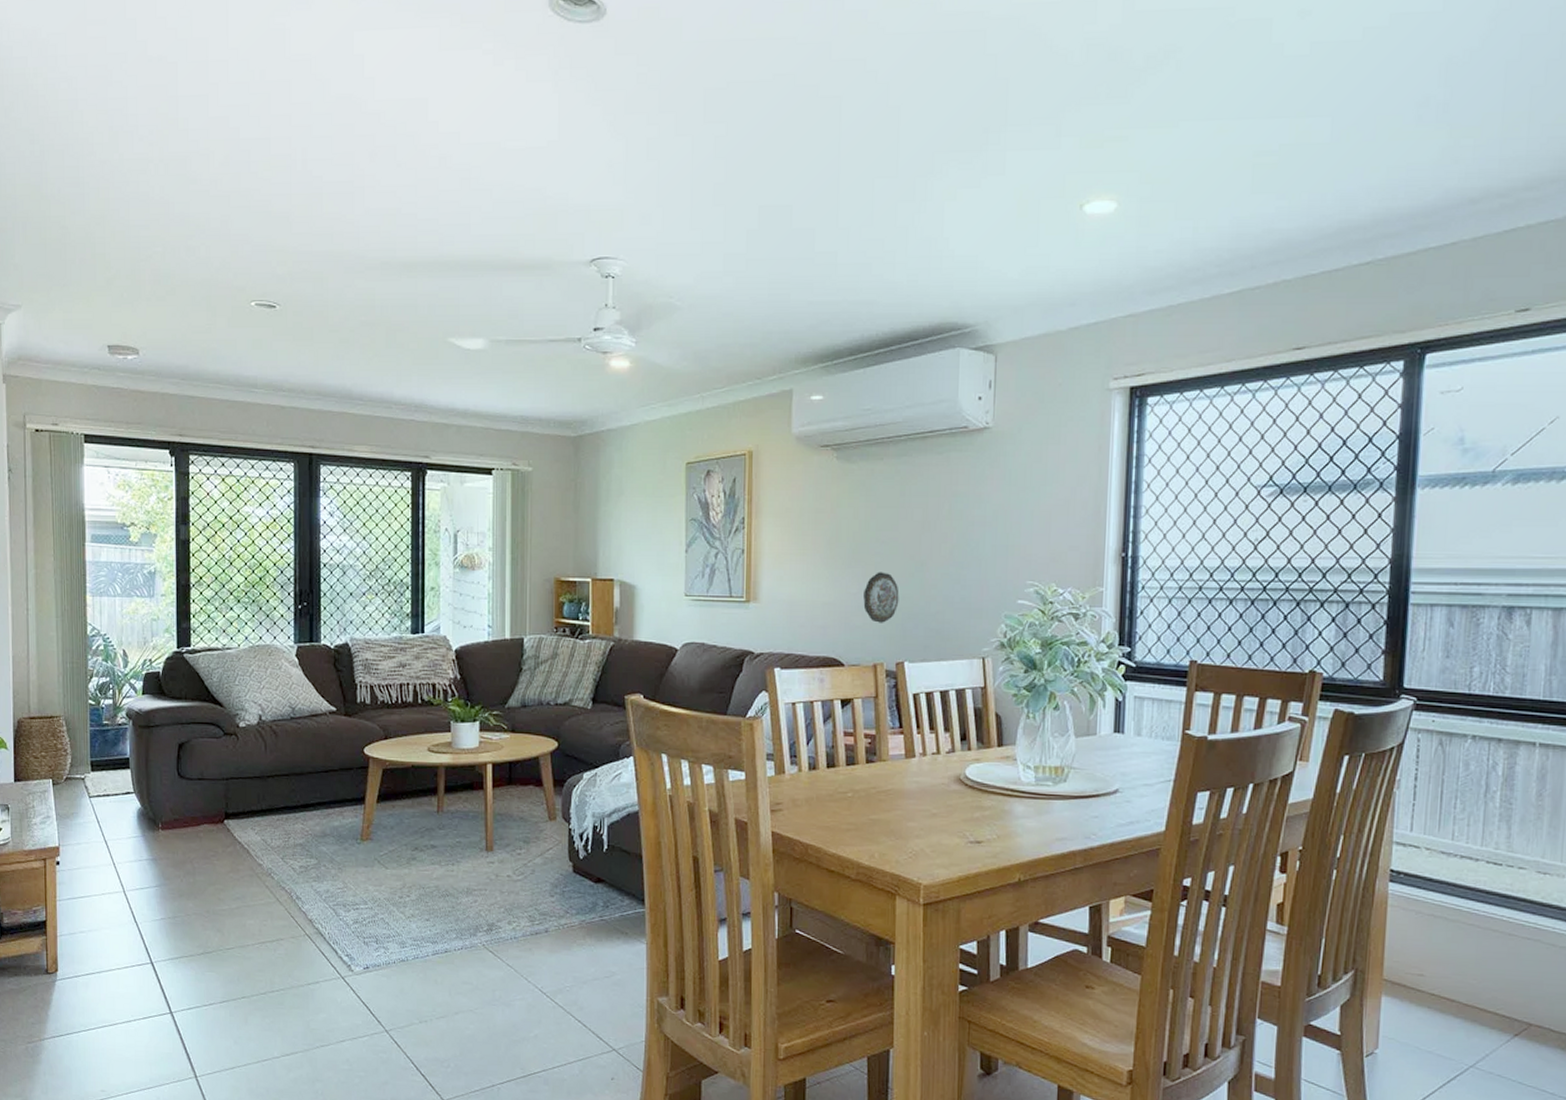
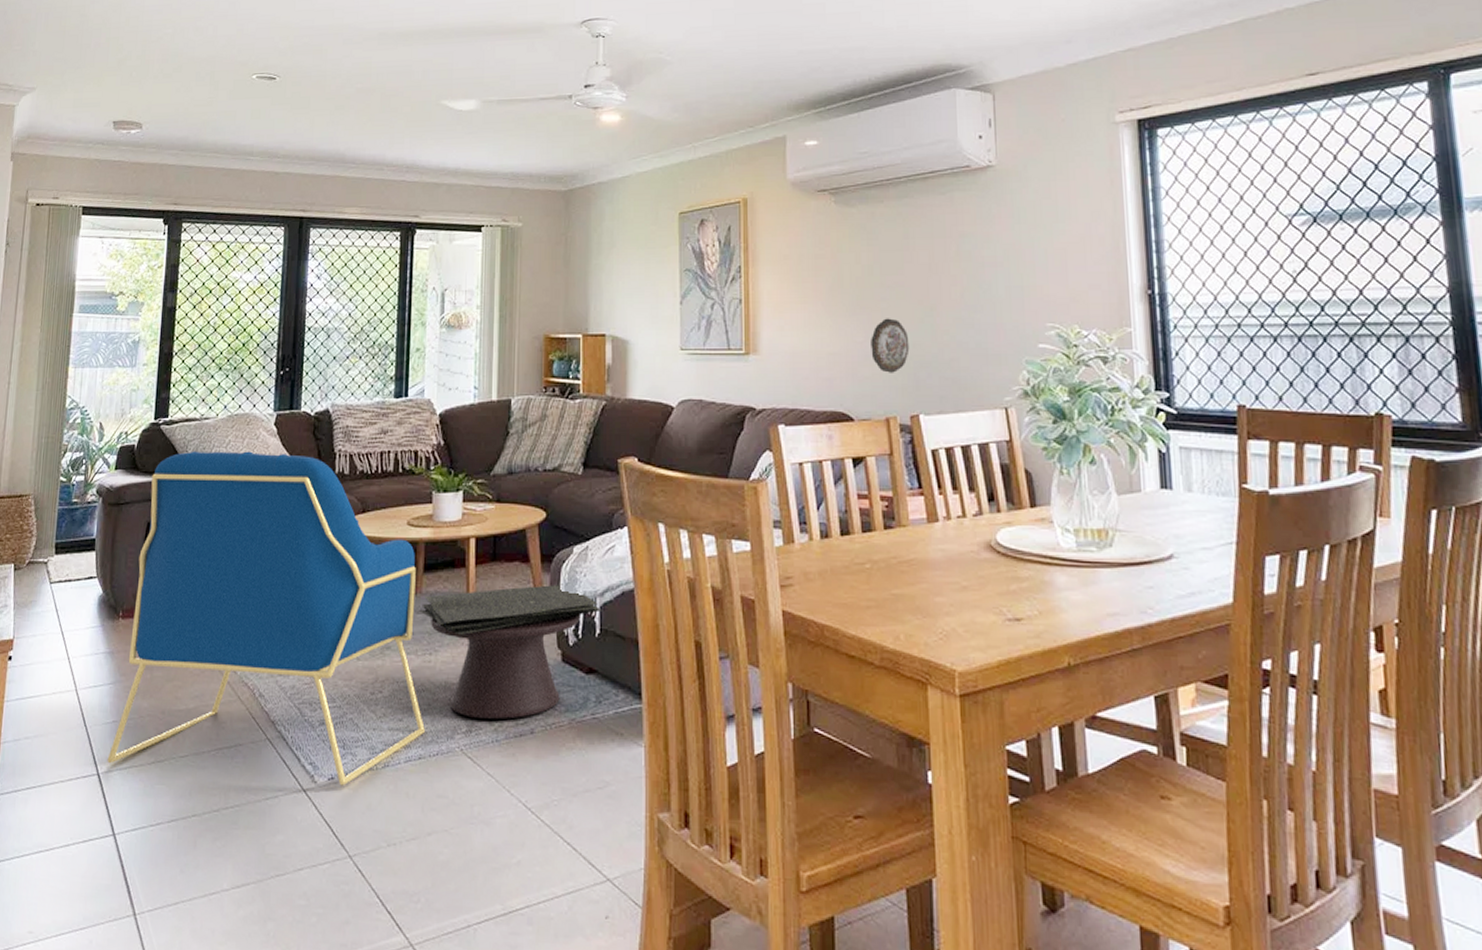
armchair: none [159,678,450,974] -> present [107,451,425,786]
side table: none [440,805,609,920] -> present [417,584,602,720]

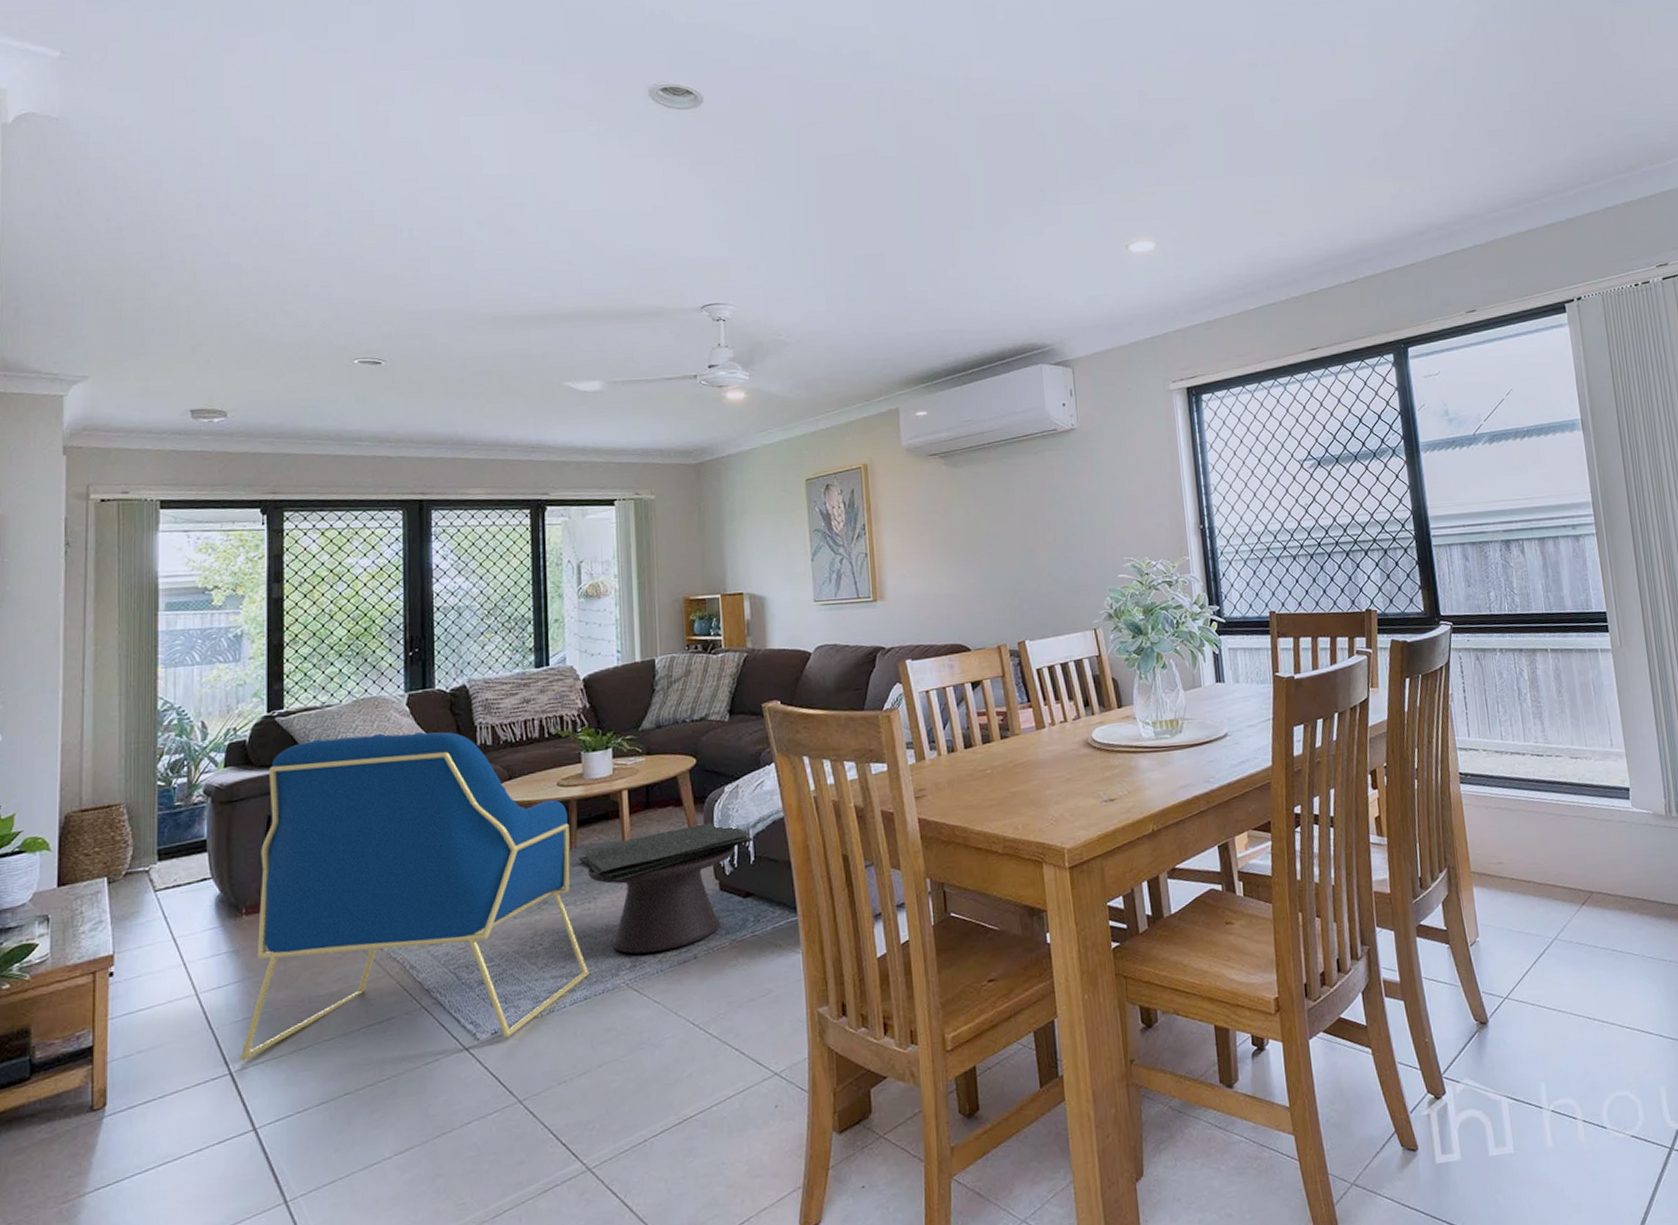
decorative plate: present [871,318,910,373] -> none [981,561,1015,608]

